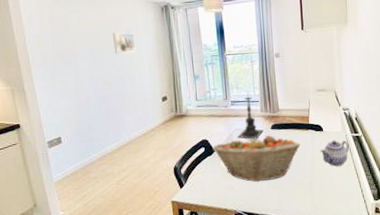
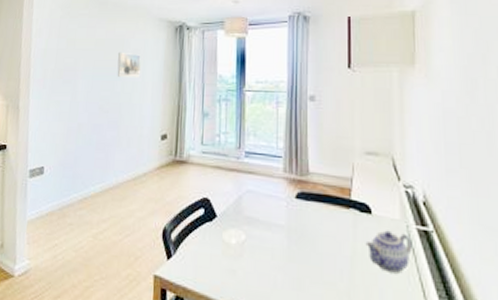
fruit basket: present [212,134,301,182] -> none [214,201,336,274]
candle holder: present [238,94,263,139] -> none [249,145,285,210]

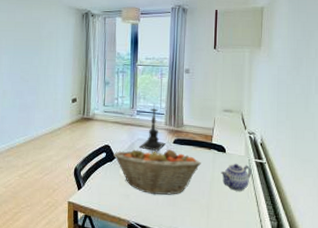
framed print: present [117,52,141,77] -> none [34,33,55,54]
fruit basket: none [214,201,336,274] -> present [114,146,201,195]
candle holder: none [249,145,285,210] -> present [140,105,166,152]

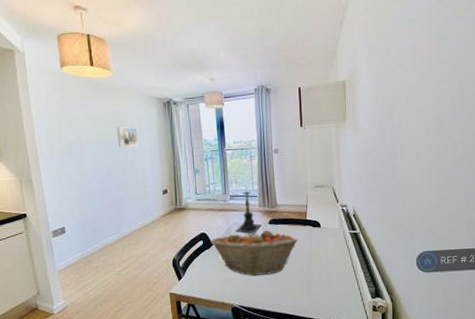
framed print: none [34,33,55,54] -> present [117,126,139,148]
teapot: present [220,163,252,191] -> none [317,236,347,263]

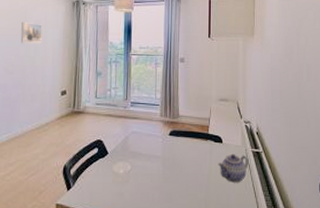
fruit basket: present [211,228,298,276] -> none [106,139,198,192]
candle holder: present [236,189,261,234] -> none [134,96,161,145]
teapot: none [317,236,347,263] -> present [218,153,249,183]

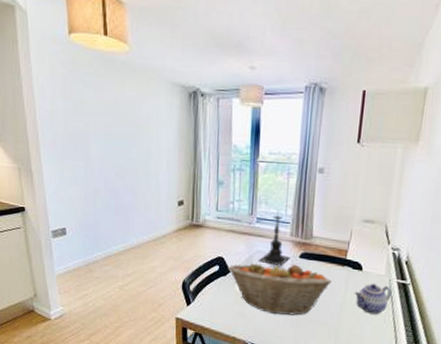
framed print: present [20,21,43,44] -> none [130,117,155,145]
fruit basket: none [106,139,198,192] -> present [228,260,332,316]
candle holder: none [134,96,161,145] -> present [259,212,290,267]

